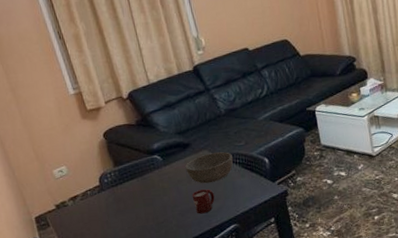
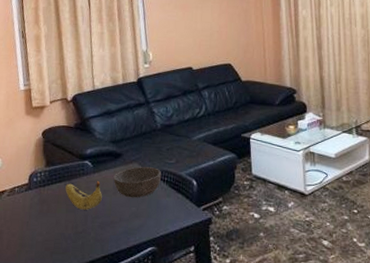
banana: none [138,173,178,202] -> present [65,181,103,210]
cup: present [192,189,215,214] -> none [114,203,137,230]

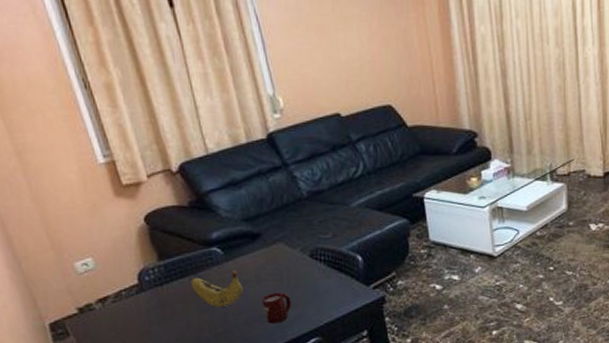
bowl: present [113,167,162,198] -> none [253,246,317,286]
cup: none [114,203,137,230] -> present [261,292,292,324]

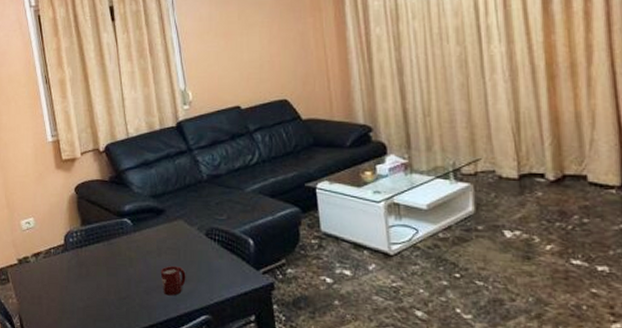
banana: present [191,270,244,307] -> none [104,241,146,273]

